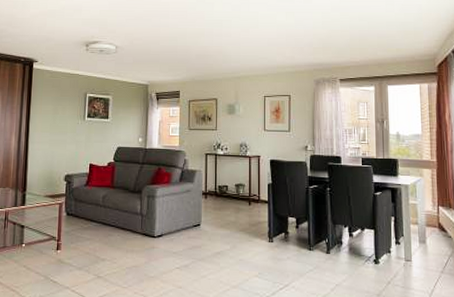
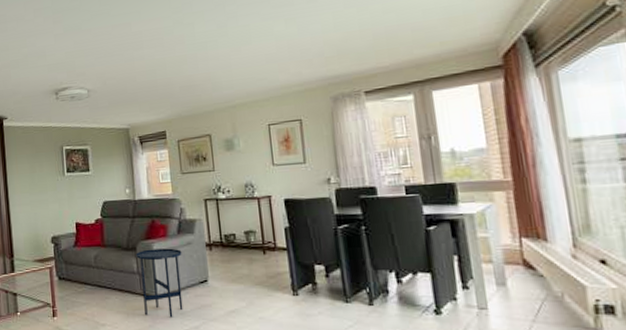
side table: none [141,193,181,256] -> present [136,248,183,318]

